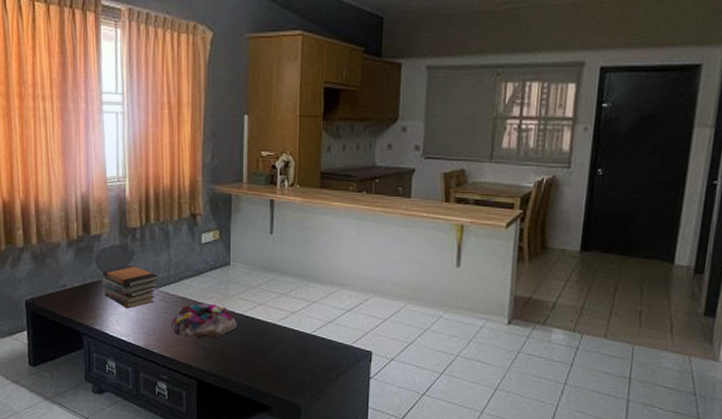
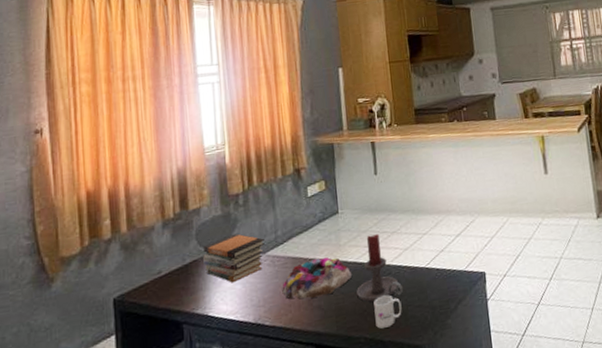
candle holder: none [241,292,286,354] -> present [357,234,404,302]
mug: none [256,351,282,380] -> present [374,295,402,329]

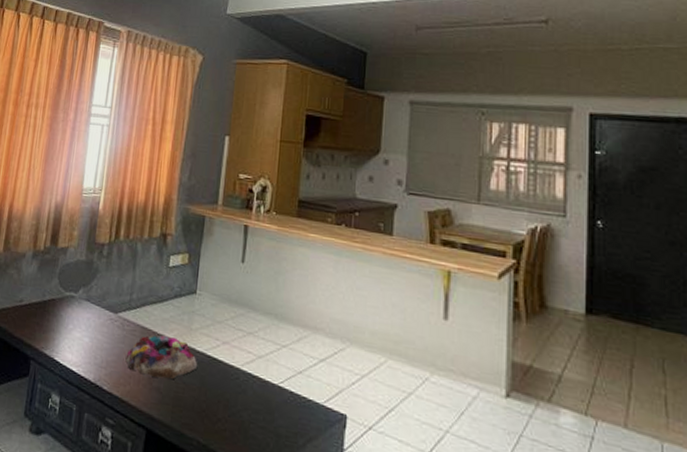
book stack: present [203,234,265,283] -> none [60,283,119,334]
candle holder: present [357,234,404,302] -> none [198,328,249,407]
mug: present [374,295,402,329] -> none [212,400,244,439]

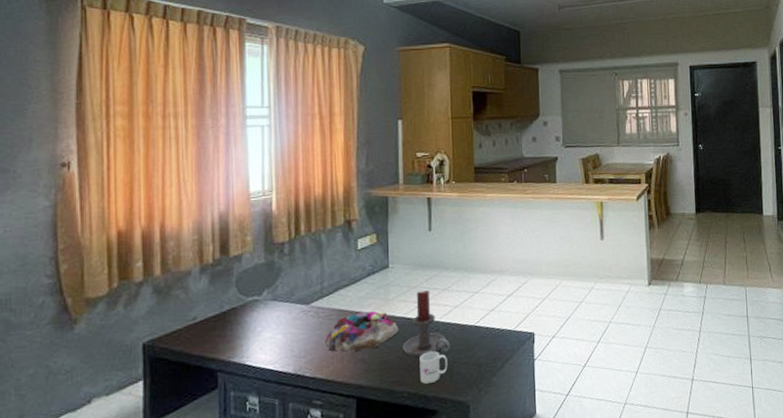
candle holder: none [198,328,249,407] -> present [403,290,451,357]
mug: none [212,400,244,439] -> present [419,351,448,384]

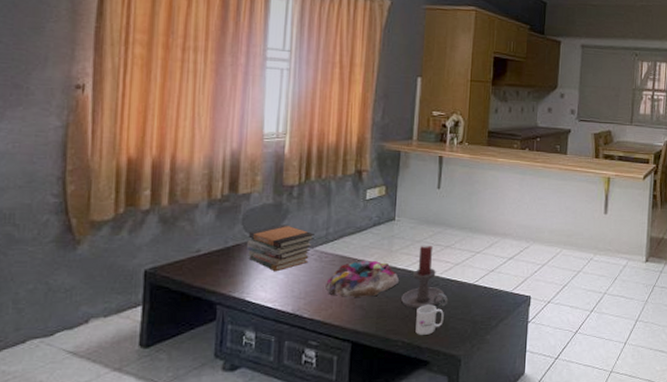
book stack: none [243,283,309,333] -> present [247,224,314,272]

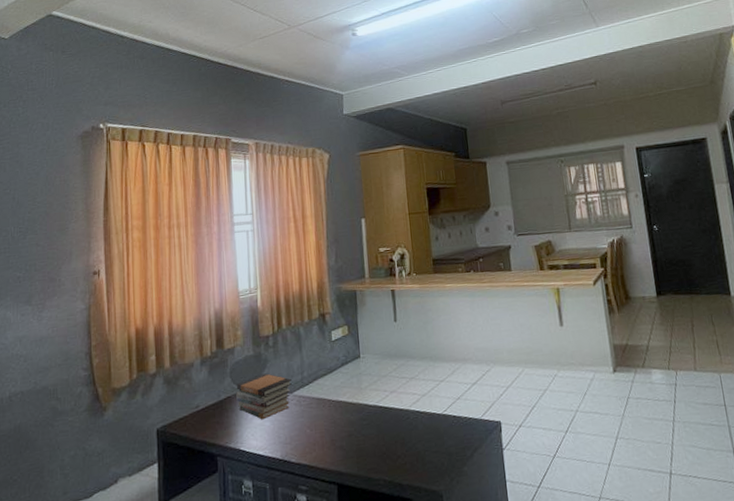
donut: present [325,260,400,298] -> none [307,400,373,439]
candle holder: present [401,246,449,309] -> none [377,379,422,445]
mug: present [415,305,444,335] -> none [392,439,420,472]

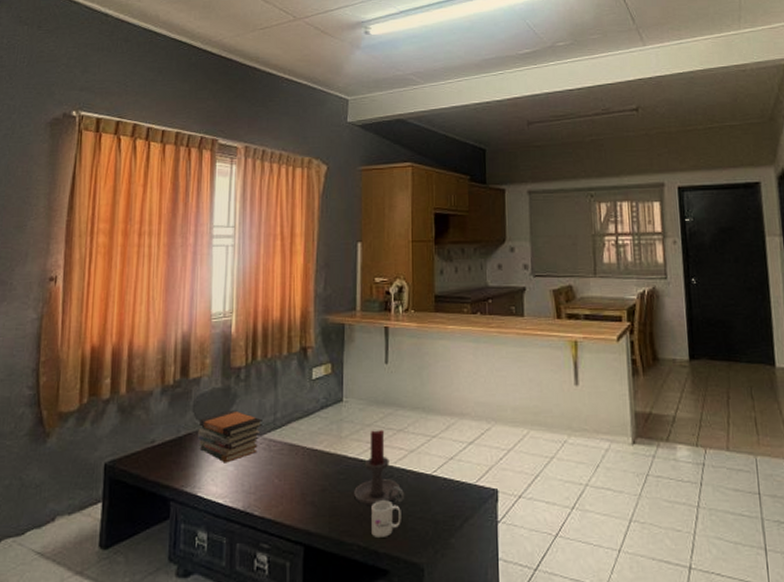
candle holder: none [377,379,422,445] -> present [354,430,405,505]
mug: none [392,439,420,472] -> present [371,500,401,537]

